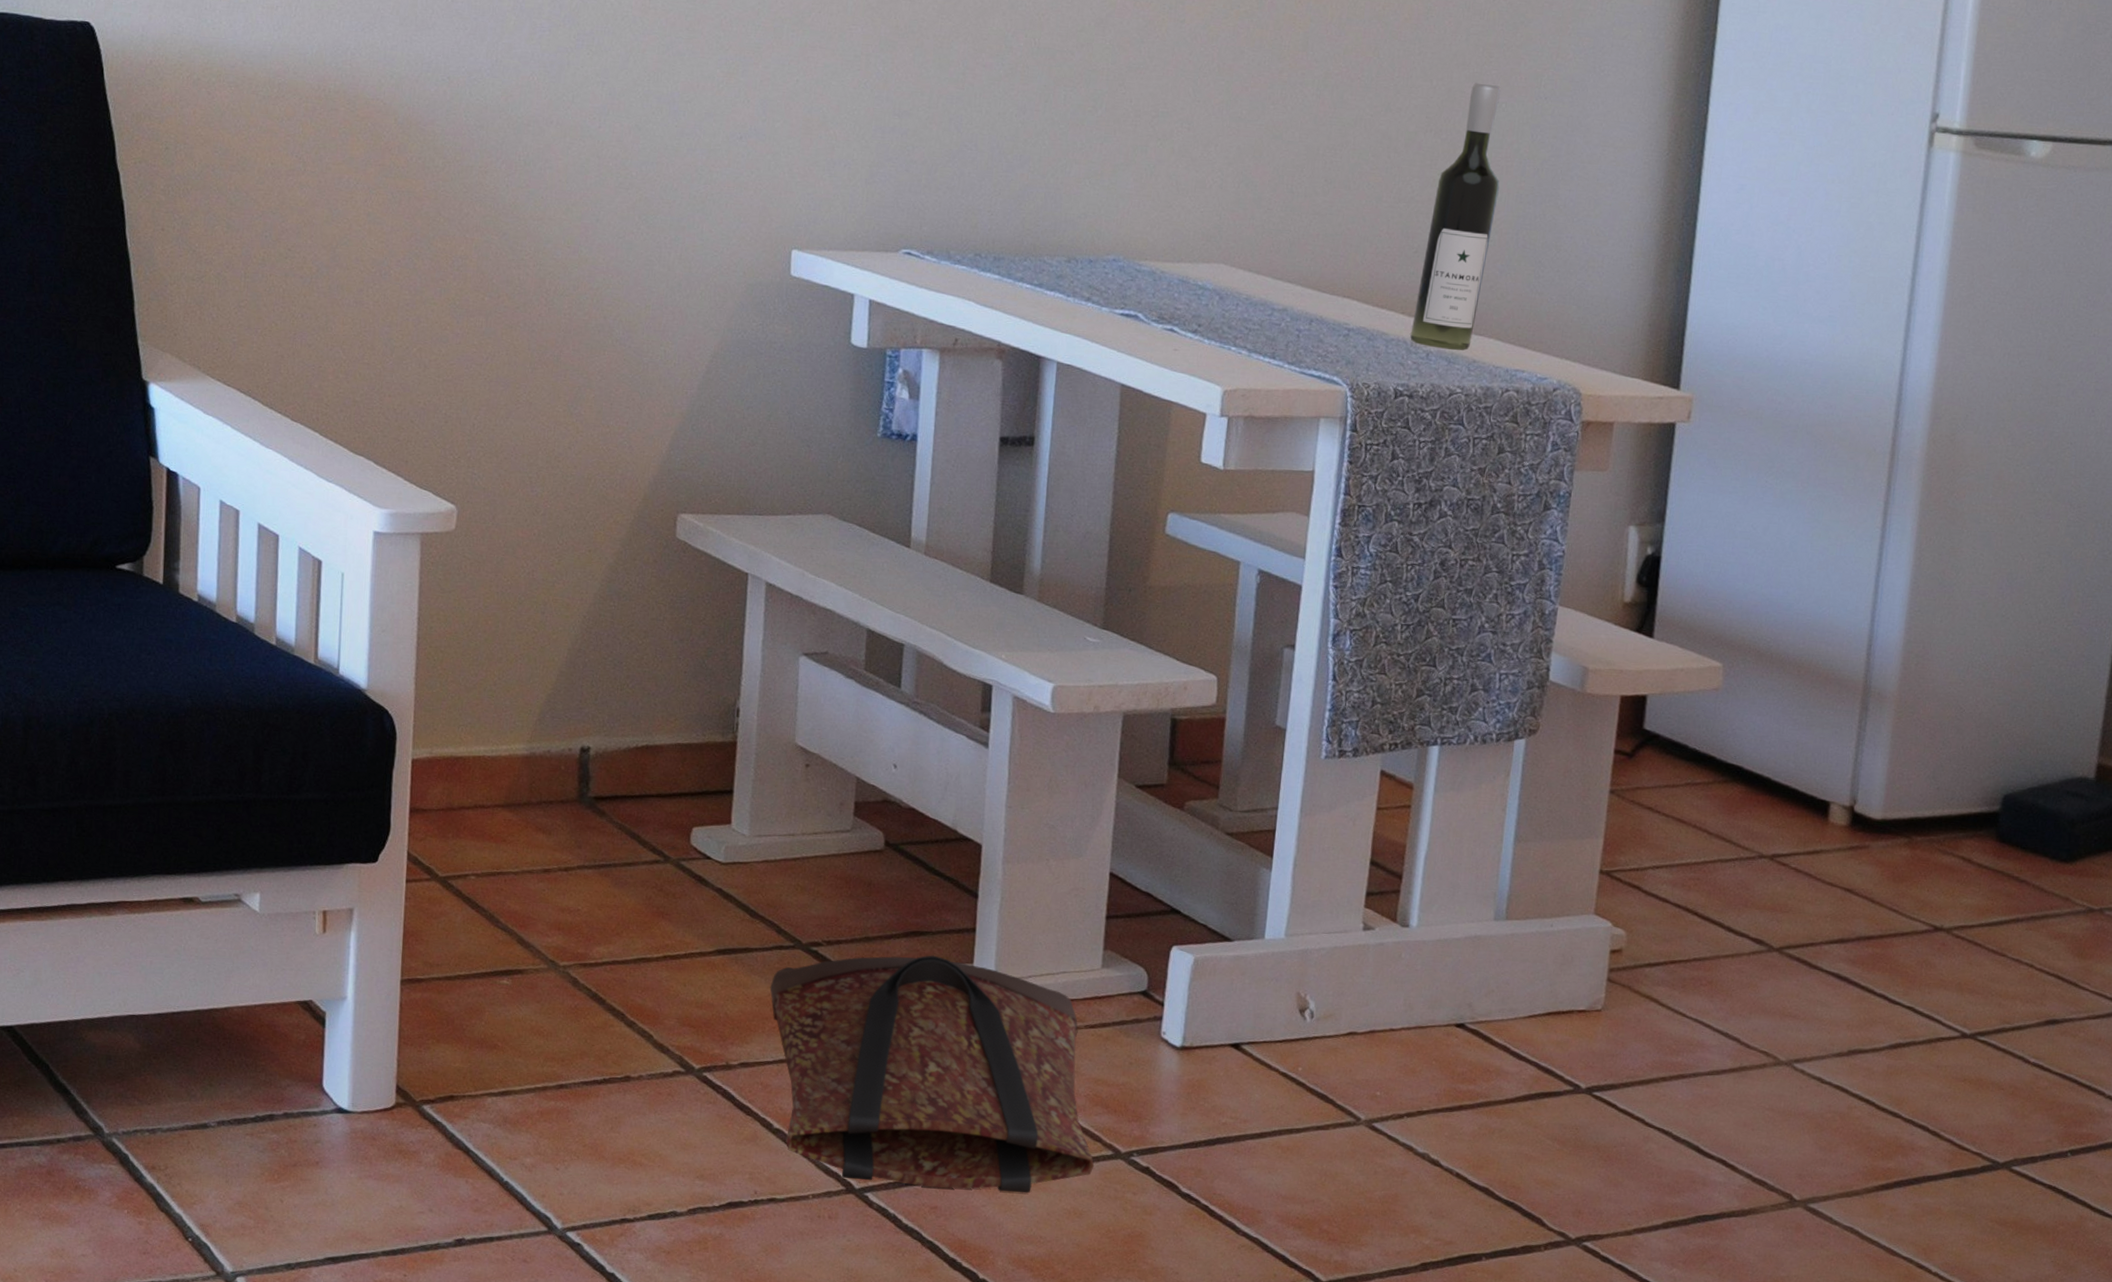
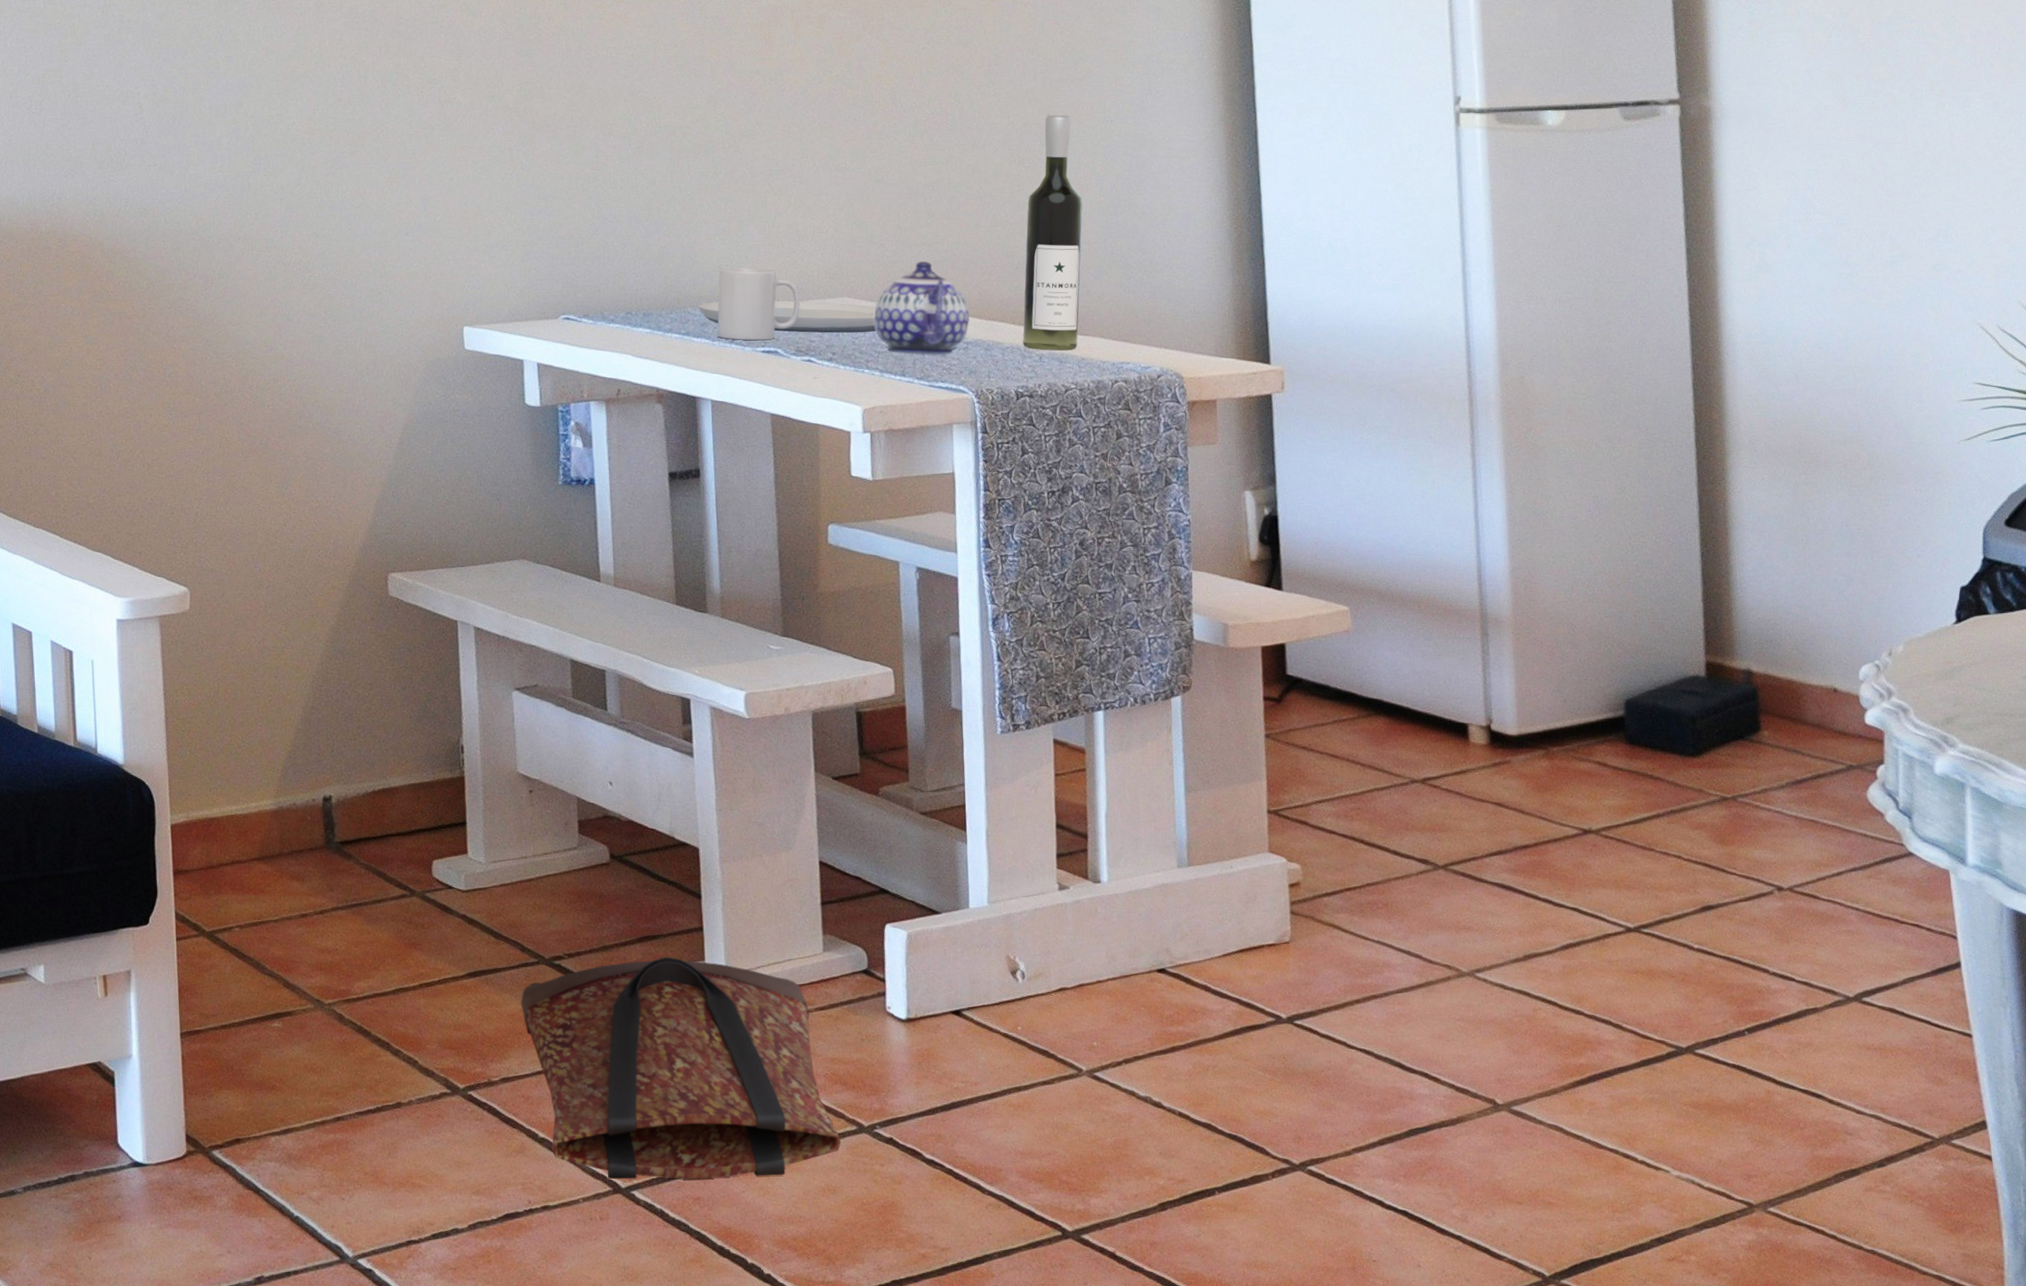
plate: none [1056,252,1253,306] -> present [698,301,877,333]
mug: none [1074,216,1170,303] -> present [717,267,800,341]
teapot: none [1248,232,1357,341] -> present [874,261,970,356]

